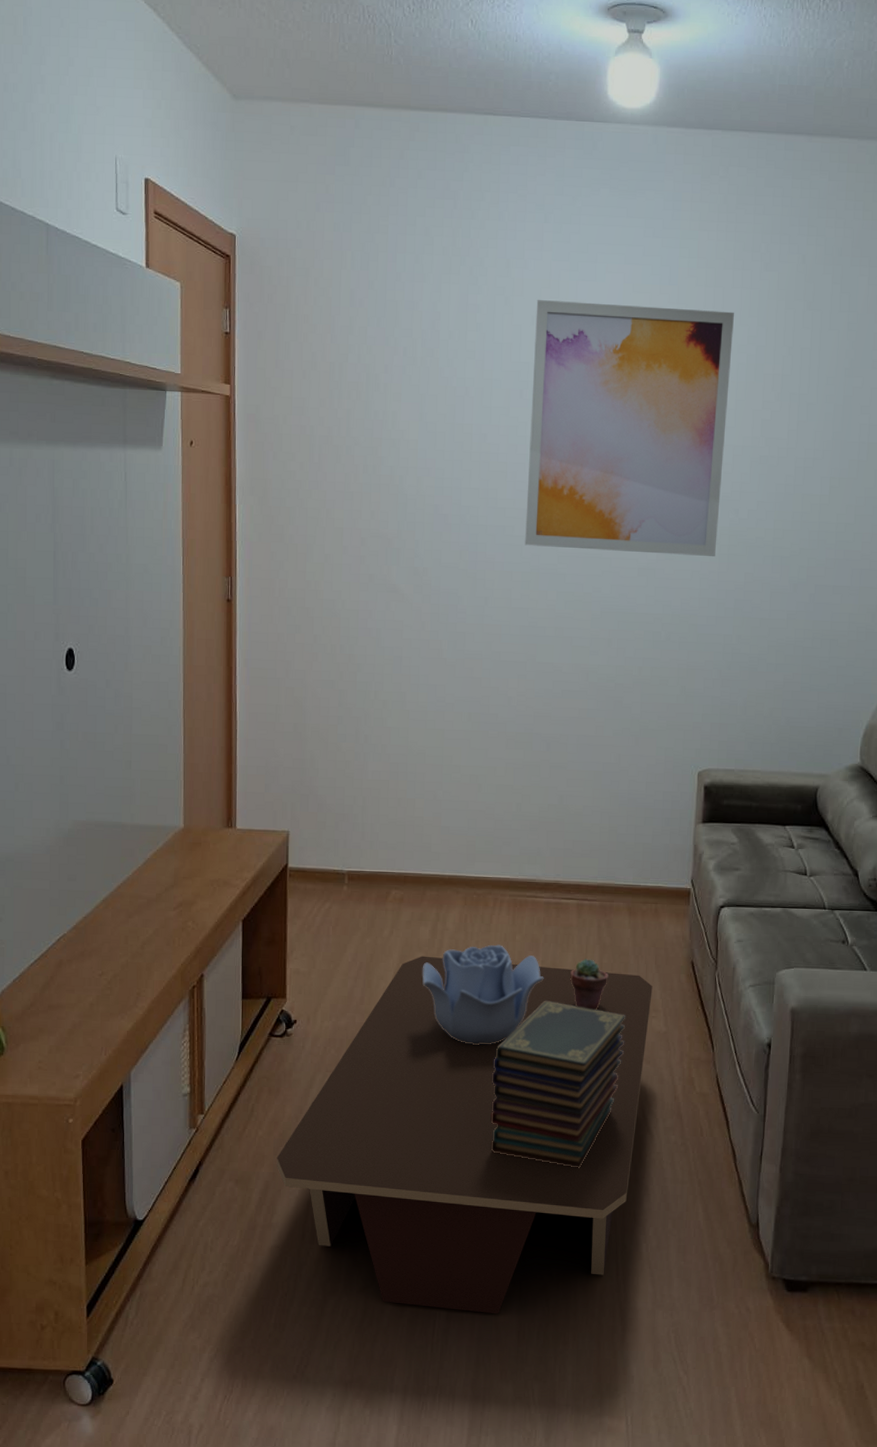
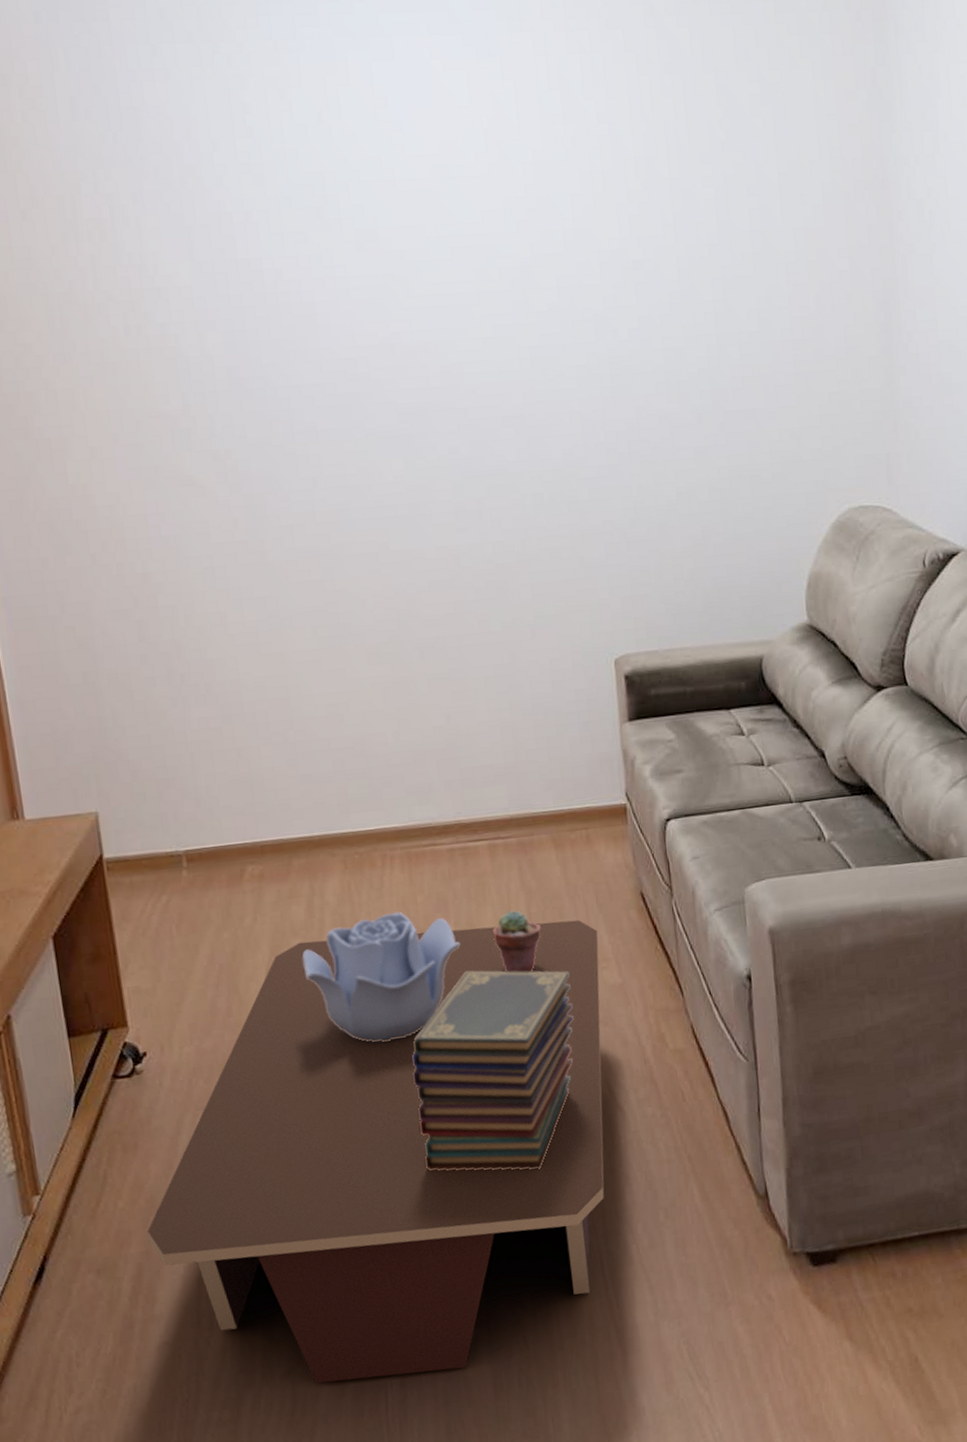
wall art: present [525,300,734,556] -> none [321,84,596,406]

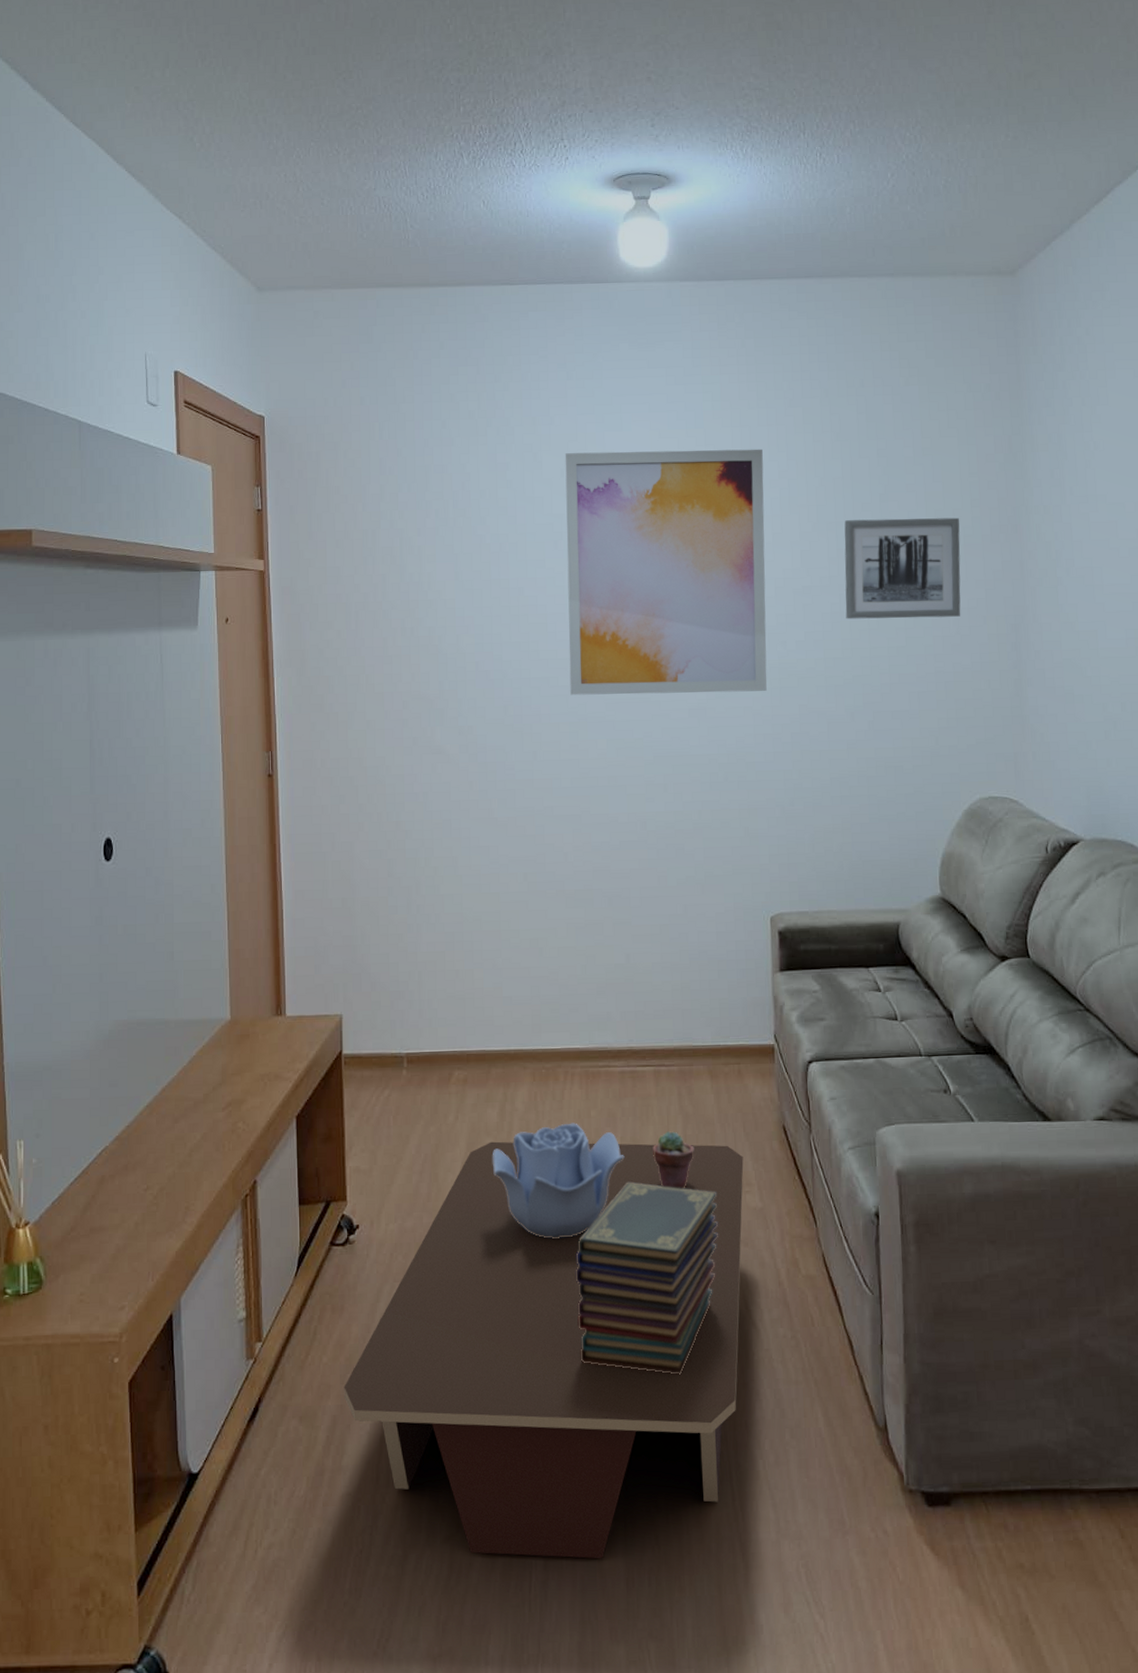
wall art: none [321,84,596,406] -> present [565,449,767,695]
wall art: none [680,171,822,300] -> present [844,517,961,619]

